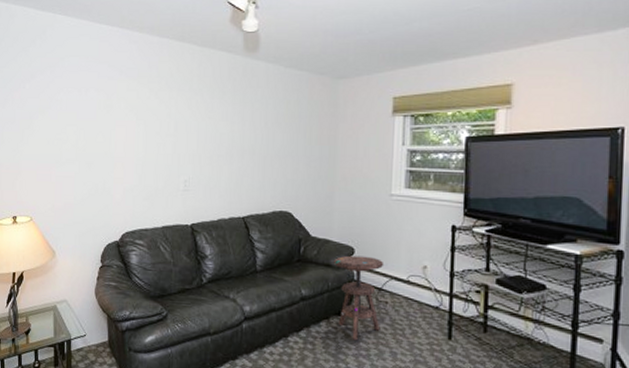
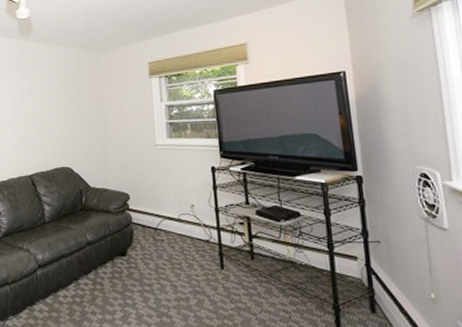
side table: present [333,255,384,341] -> none [112,200,160,278]

